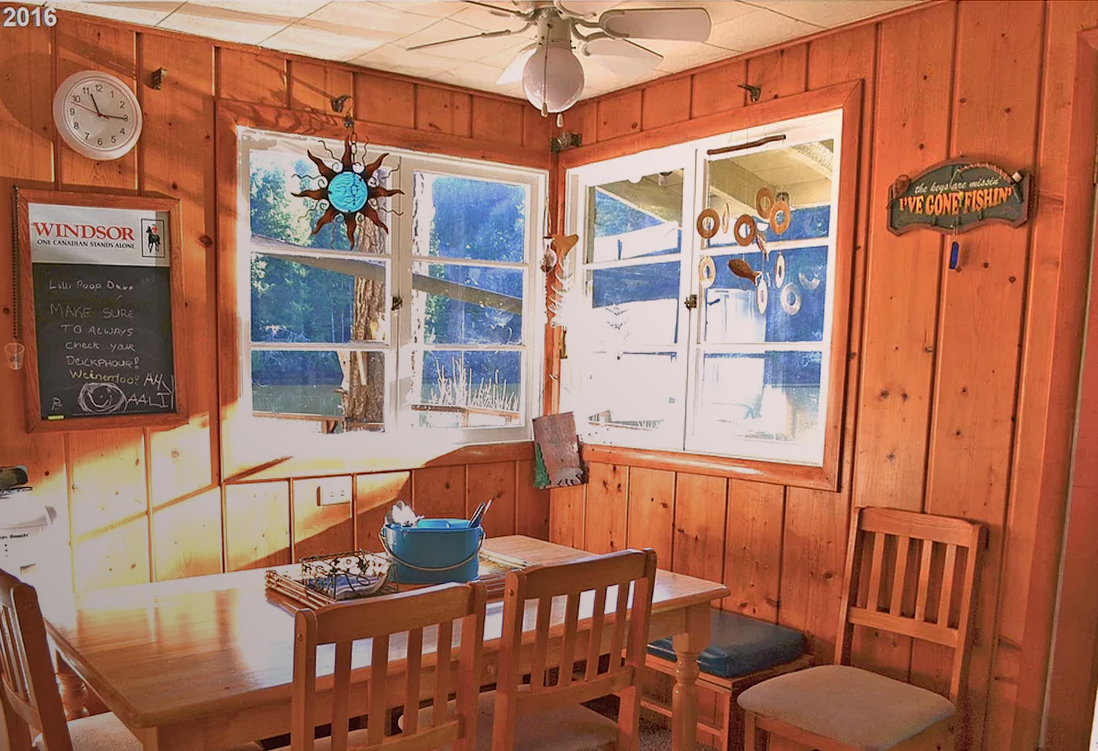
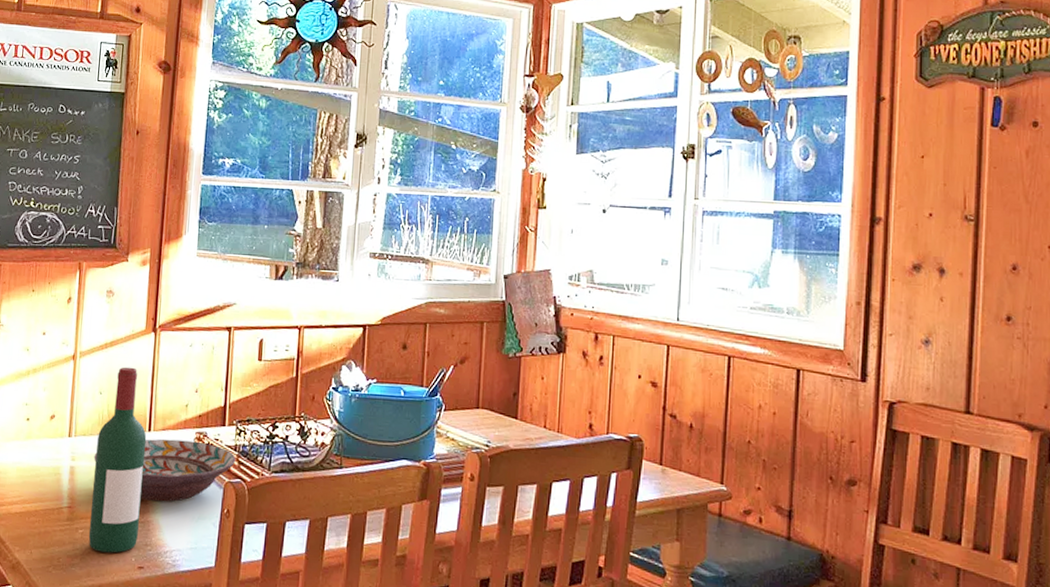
decorative bowl: none [175,578,304,632] -> present [93,439,236,502]
wine bottle: none [177,518,223,678] -> present [88,367,147,553]

